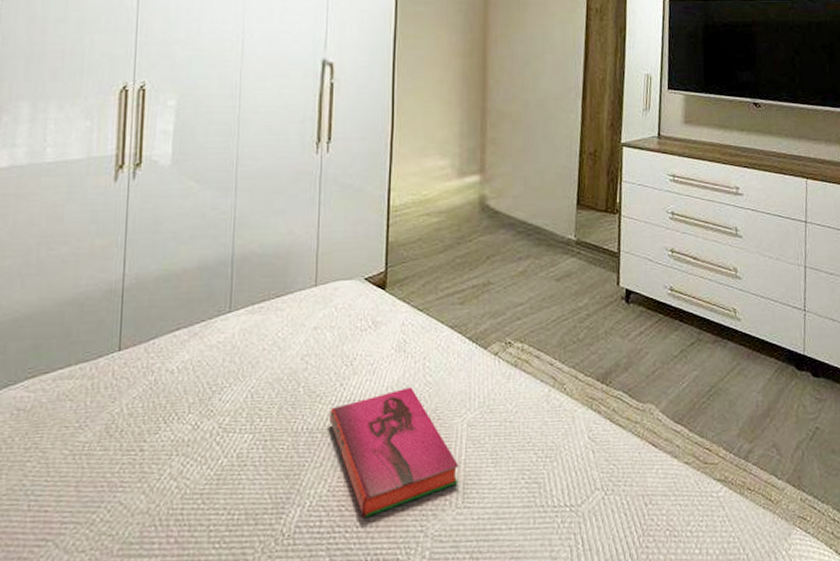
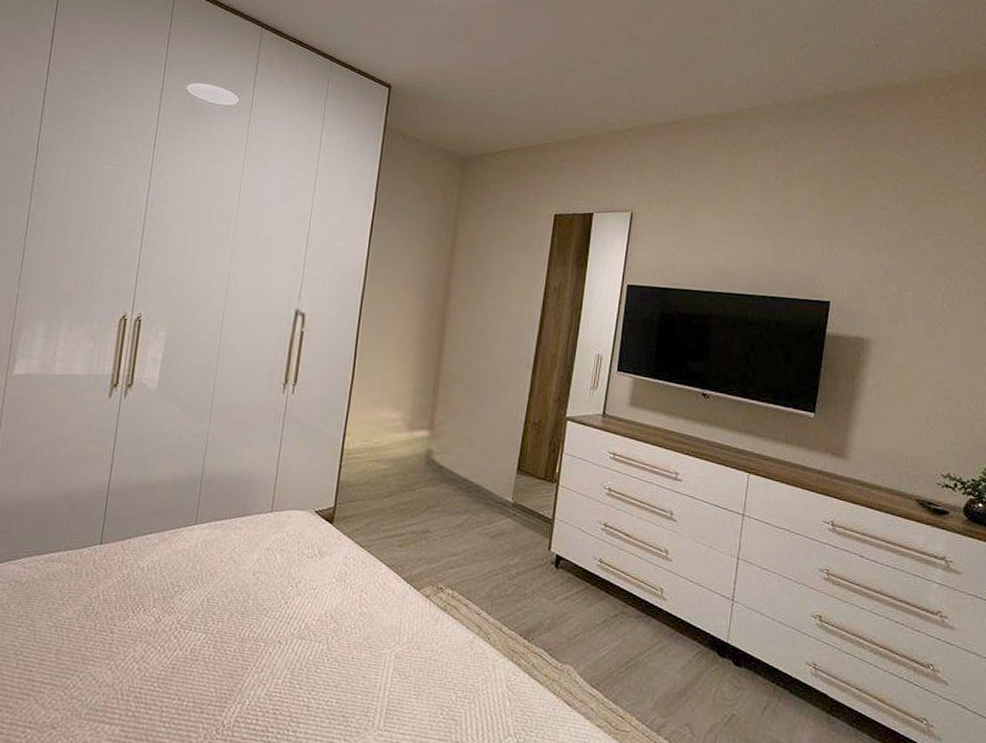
hardback book: present [329,386,460,518] -> none [272,614,385,724]

